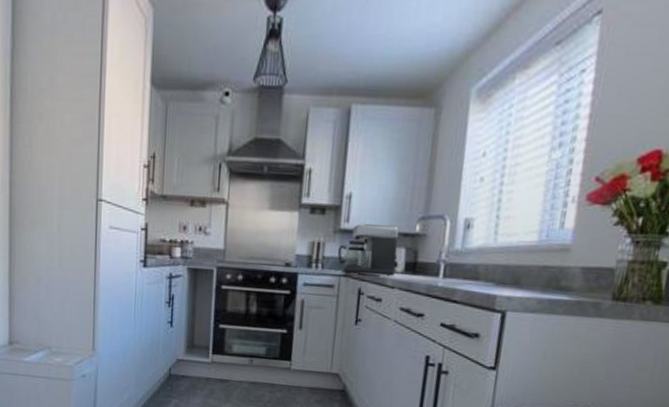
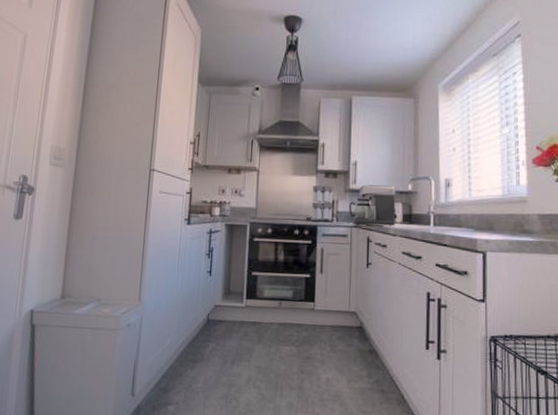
spice rack: none [291,217,321,271] -> present [311,180,334,223]

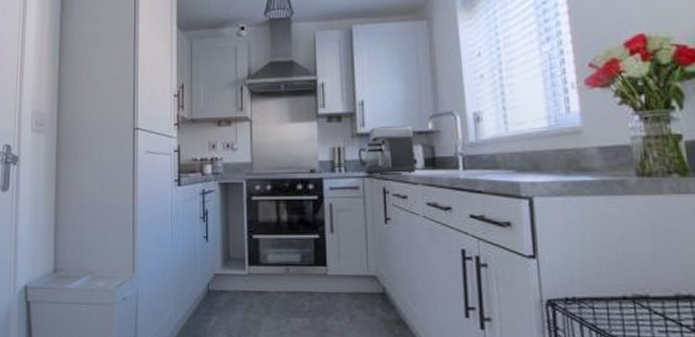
spice rack: present [311,180,334,223] -> none [313,125,340,175]

